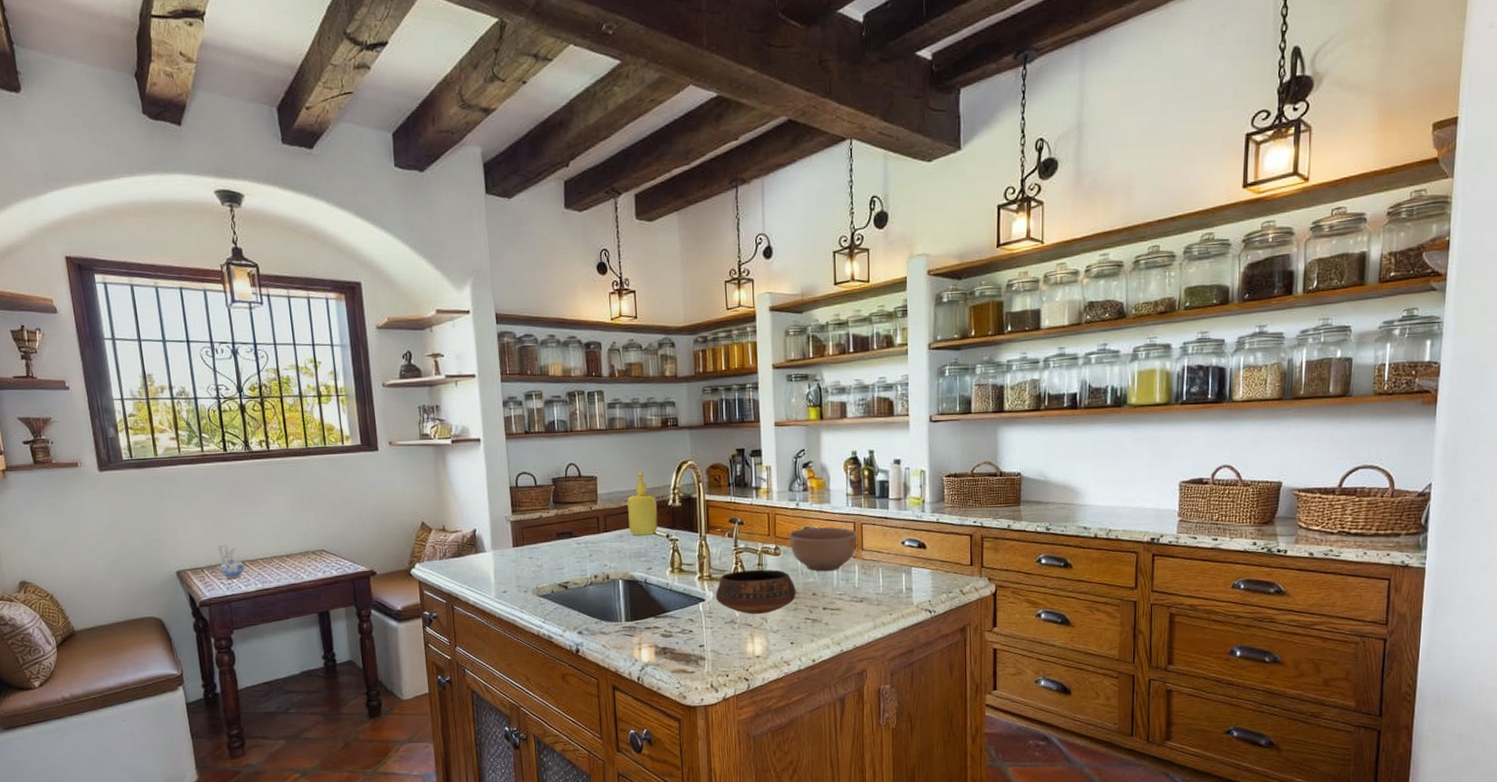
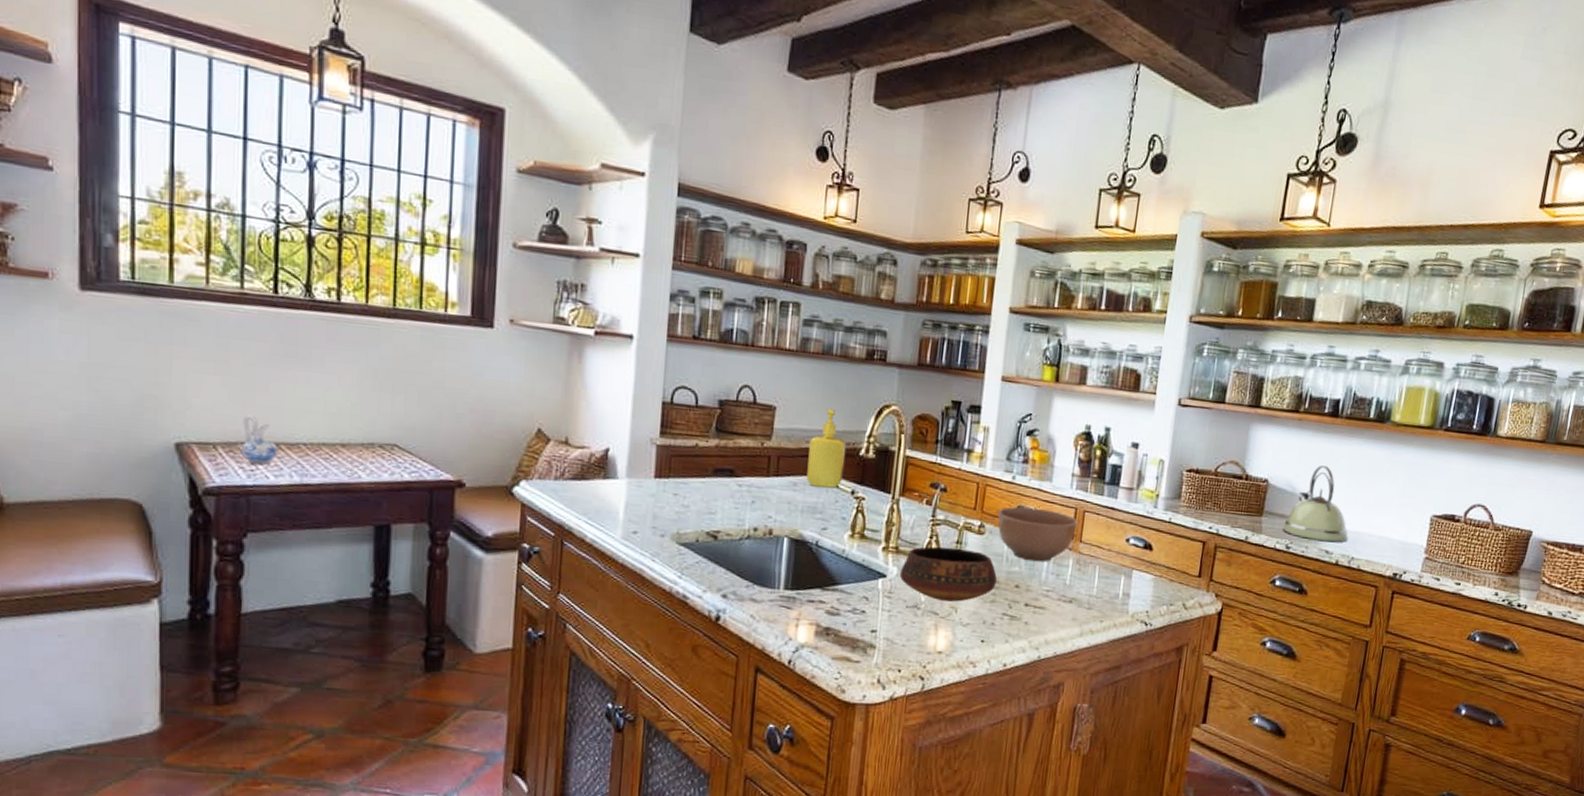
kettle: none [1041,453,1104,520] -> present [1283,465,1349,543]

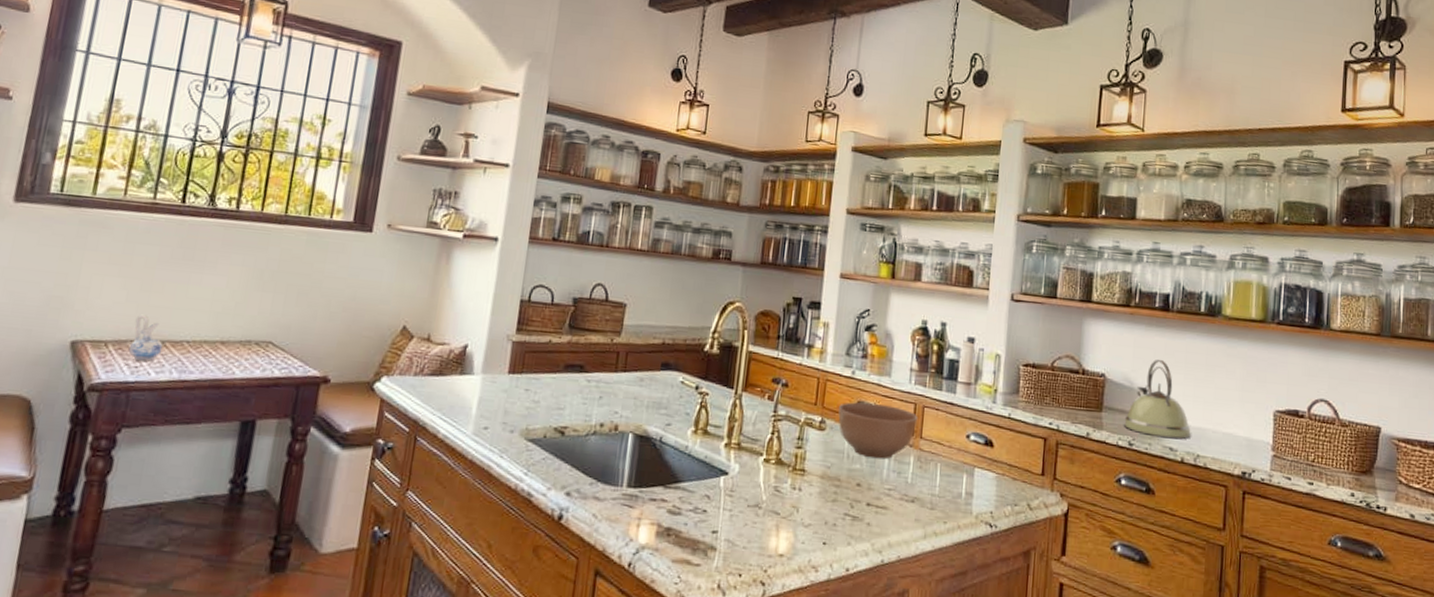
soap dispenser: present [806,408,847,488] -> none [653,305,692,384]
bowl: present [899,546,997,602] -> none [741,442,838,501]

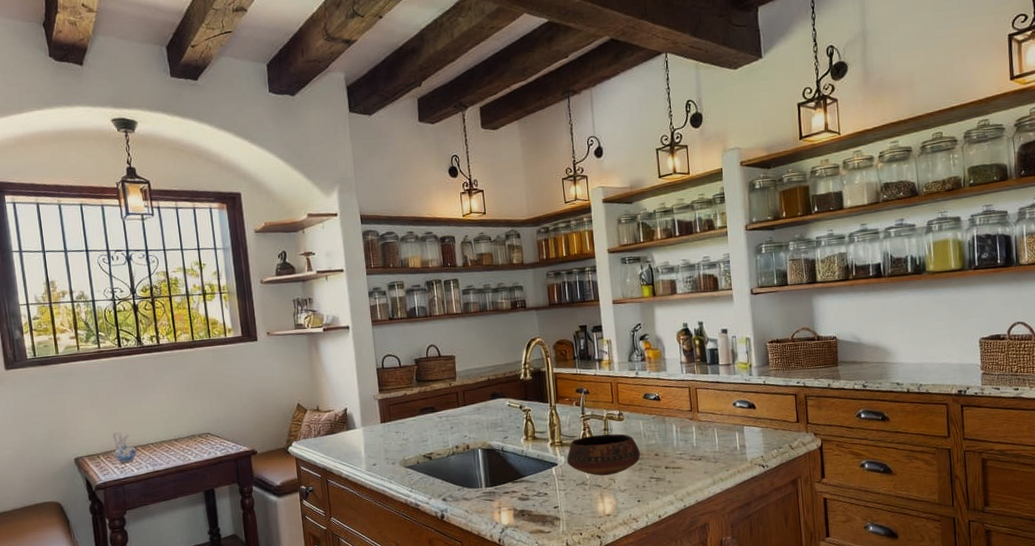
bowl: none [741,442,838,501] -> present [566,433,640,476]
bowl: present [838,402,918,459] -> none [630,392,693,434]
kettle: present [1124,360,1192,439] -> none [857,317,914,377]

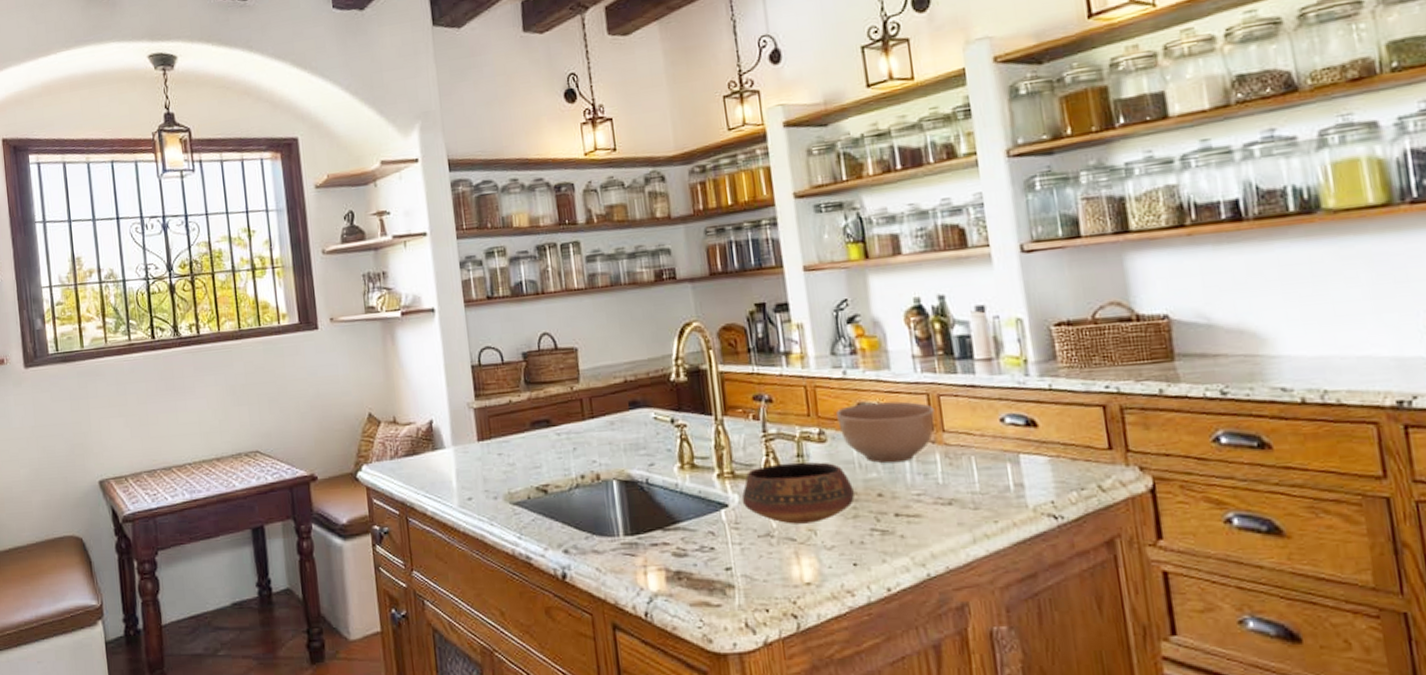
ceramic pitcher: present [112,431,137,463] -> none [143,446,171,489]
bowl: none [630,392,693,434] -> present [835,401,935,464]

